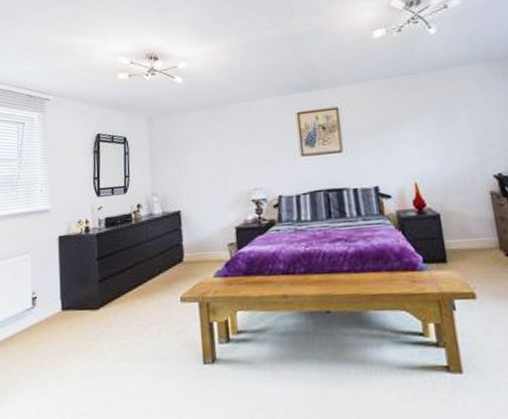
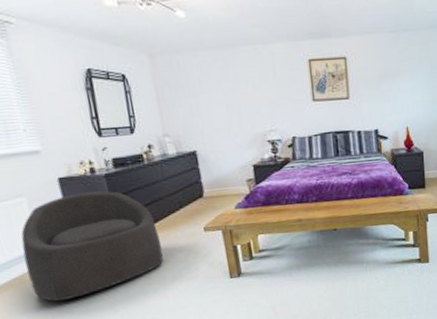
armchair: none [18,251,138,370] -> present [21,191,164,302]

